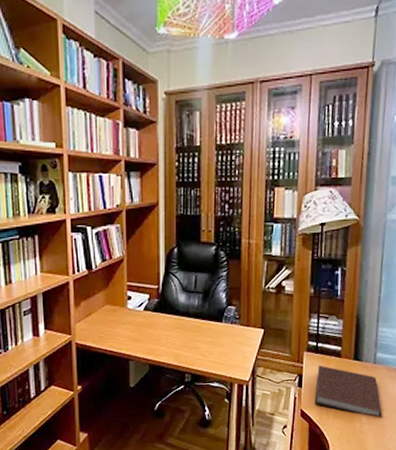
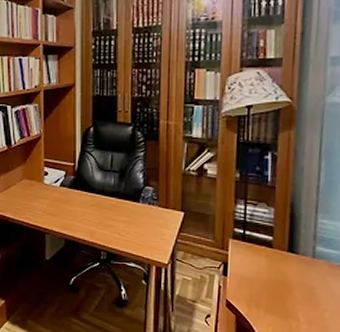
notebook: present [314,365,382,418] -> none [241,254,324,319]

